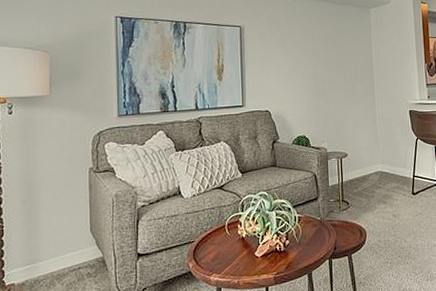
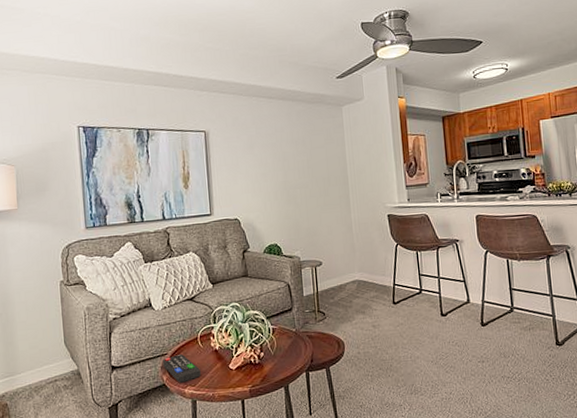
remote control: none [189,241,227,270] -> present [162,353,201,383]

